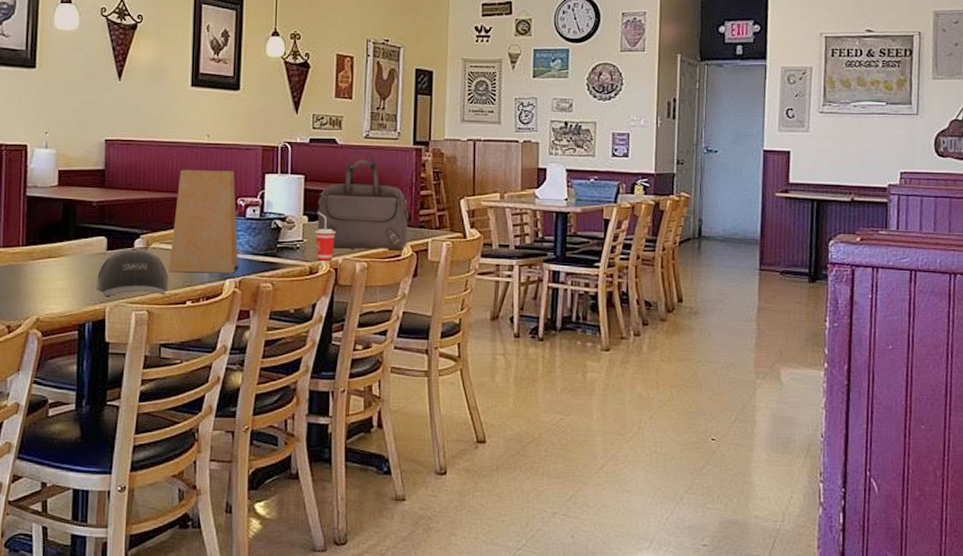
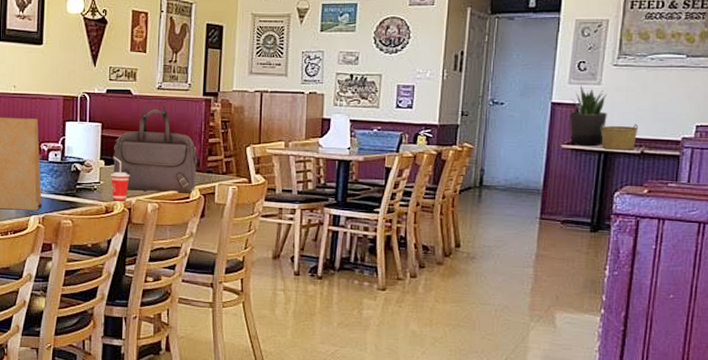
planter: none [782,132,817,193] -> present [570,85,607,146]
basket: none [812,171,846,198] -> present [601,124,638,150]

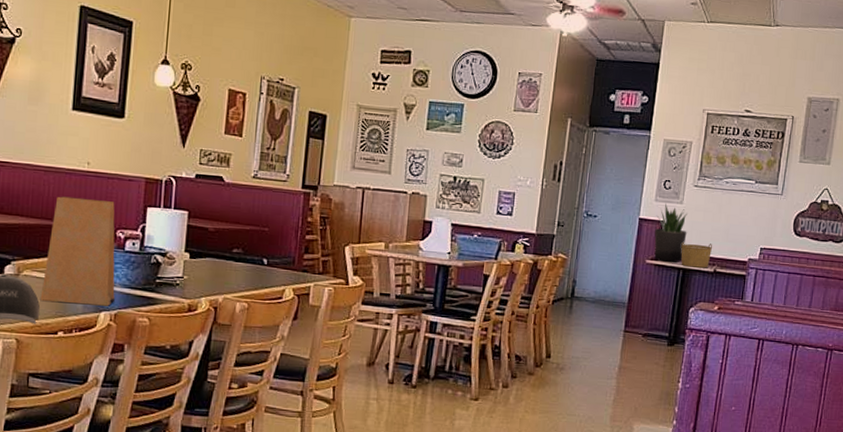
beverage cup: present [111,157,130,202] -> none [196,249,218,300]
handbag: present [112,99,198,193] -> none [199,189,293,293]

